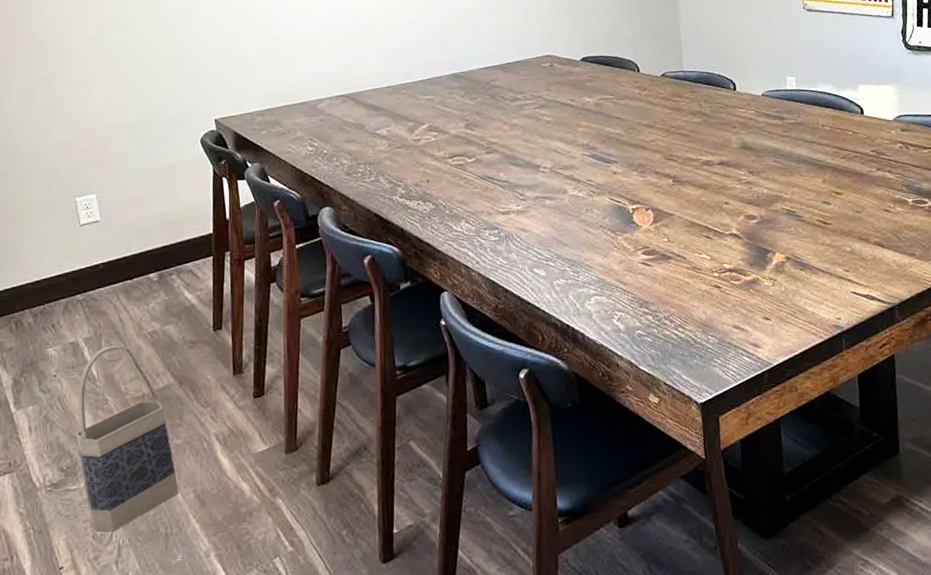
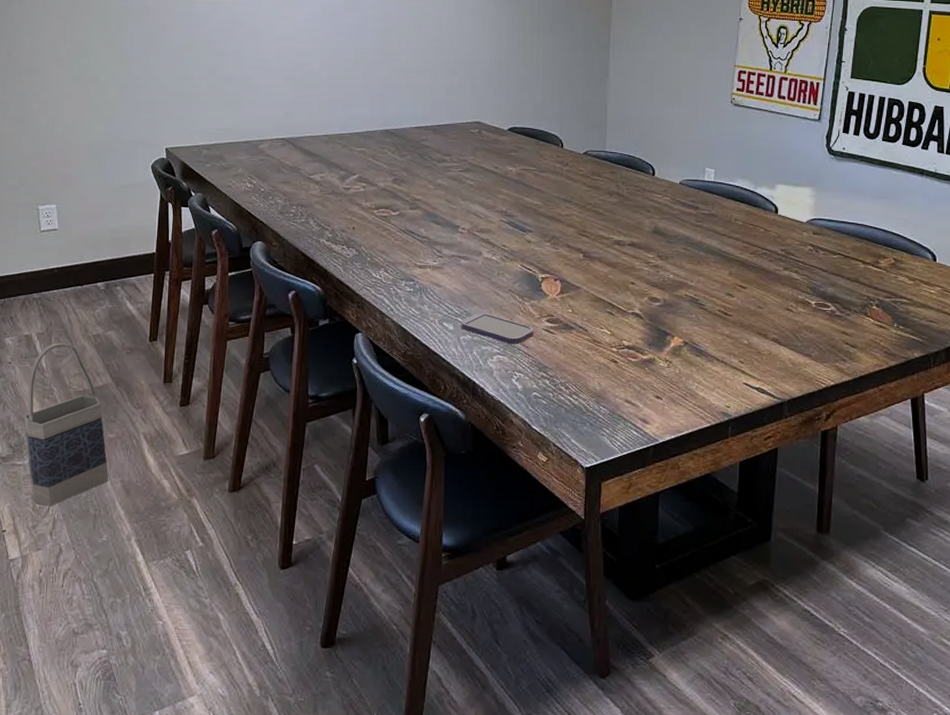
mobile phone: none [553,253,631,283] -> present [461,313,534,344]

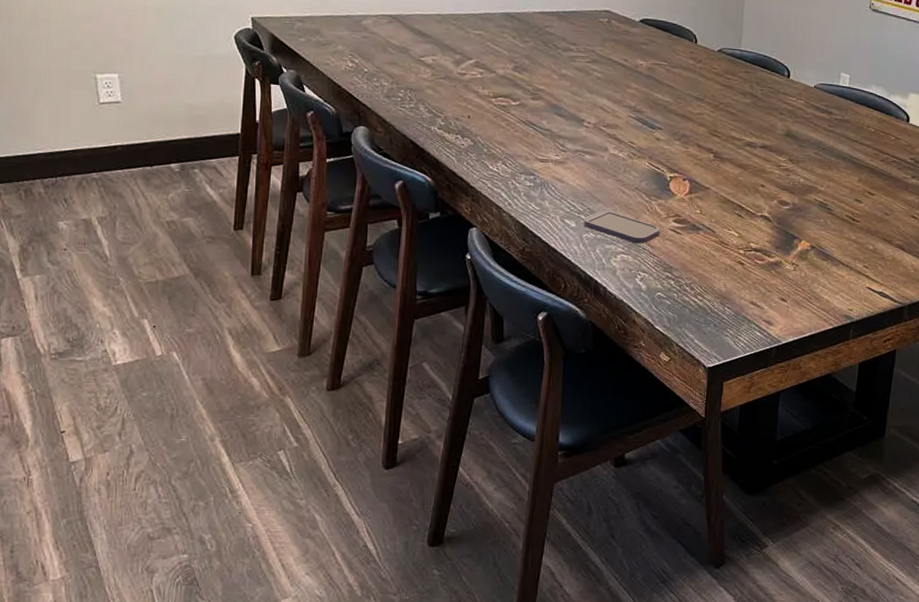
bag: present [24,343,109,506] -> none [84,228,188,405]

